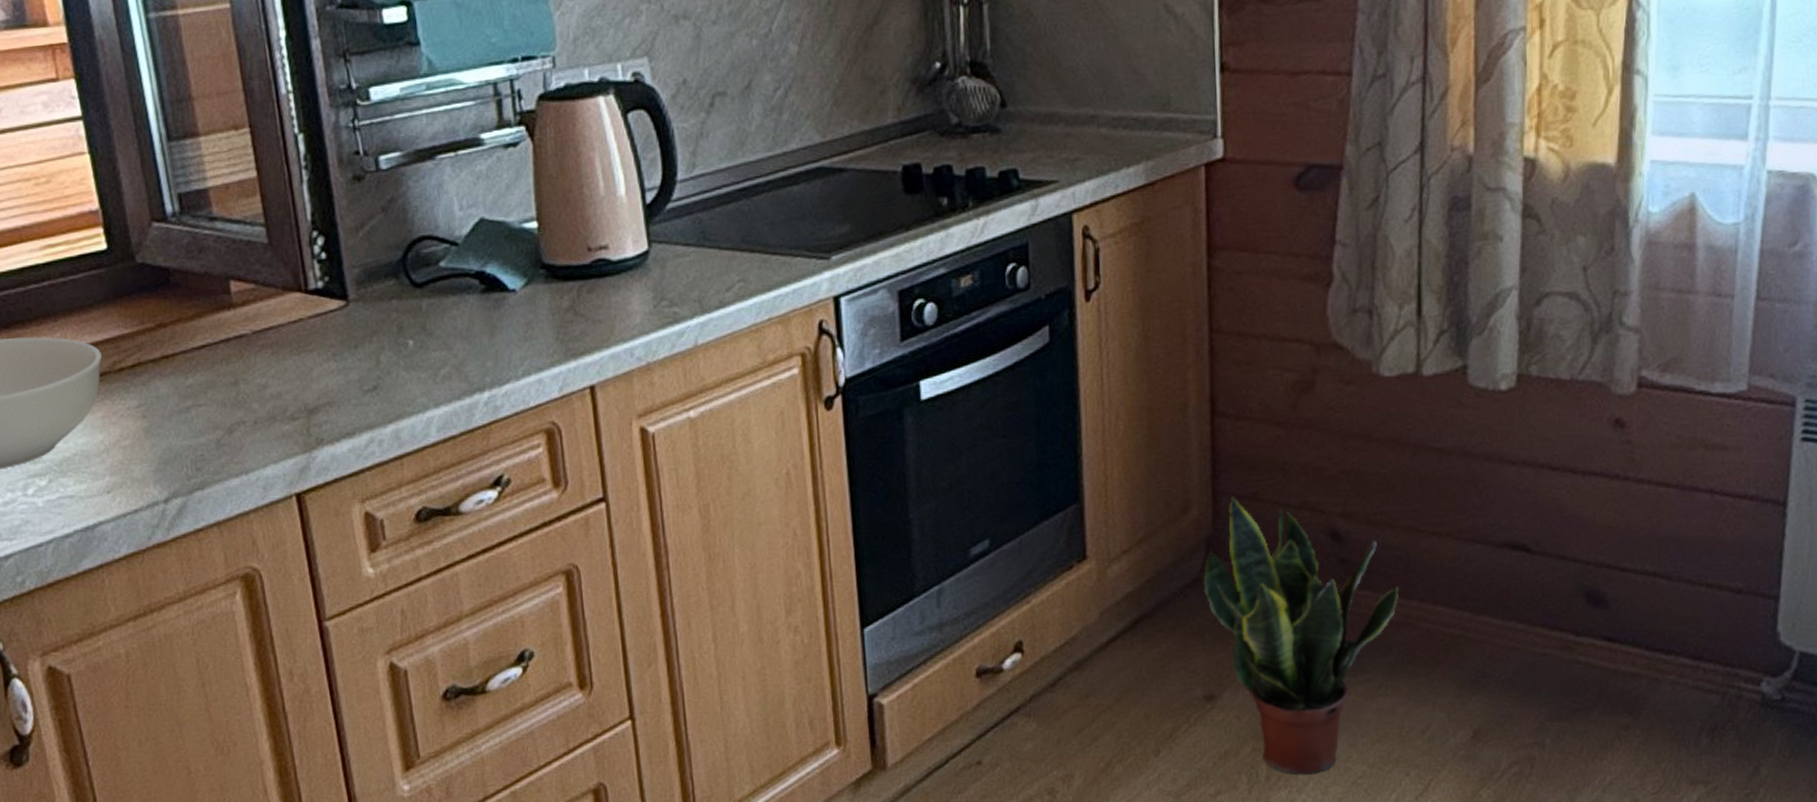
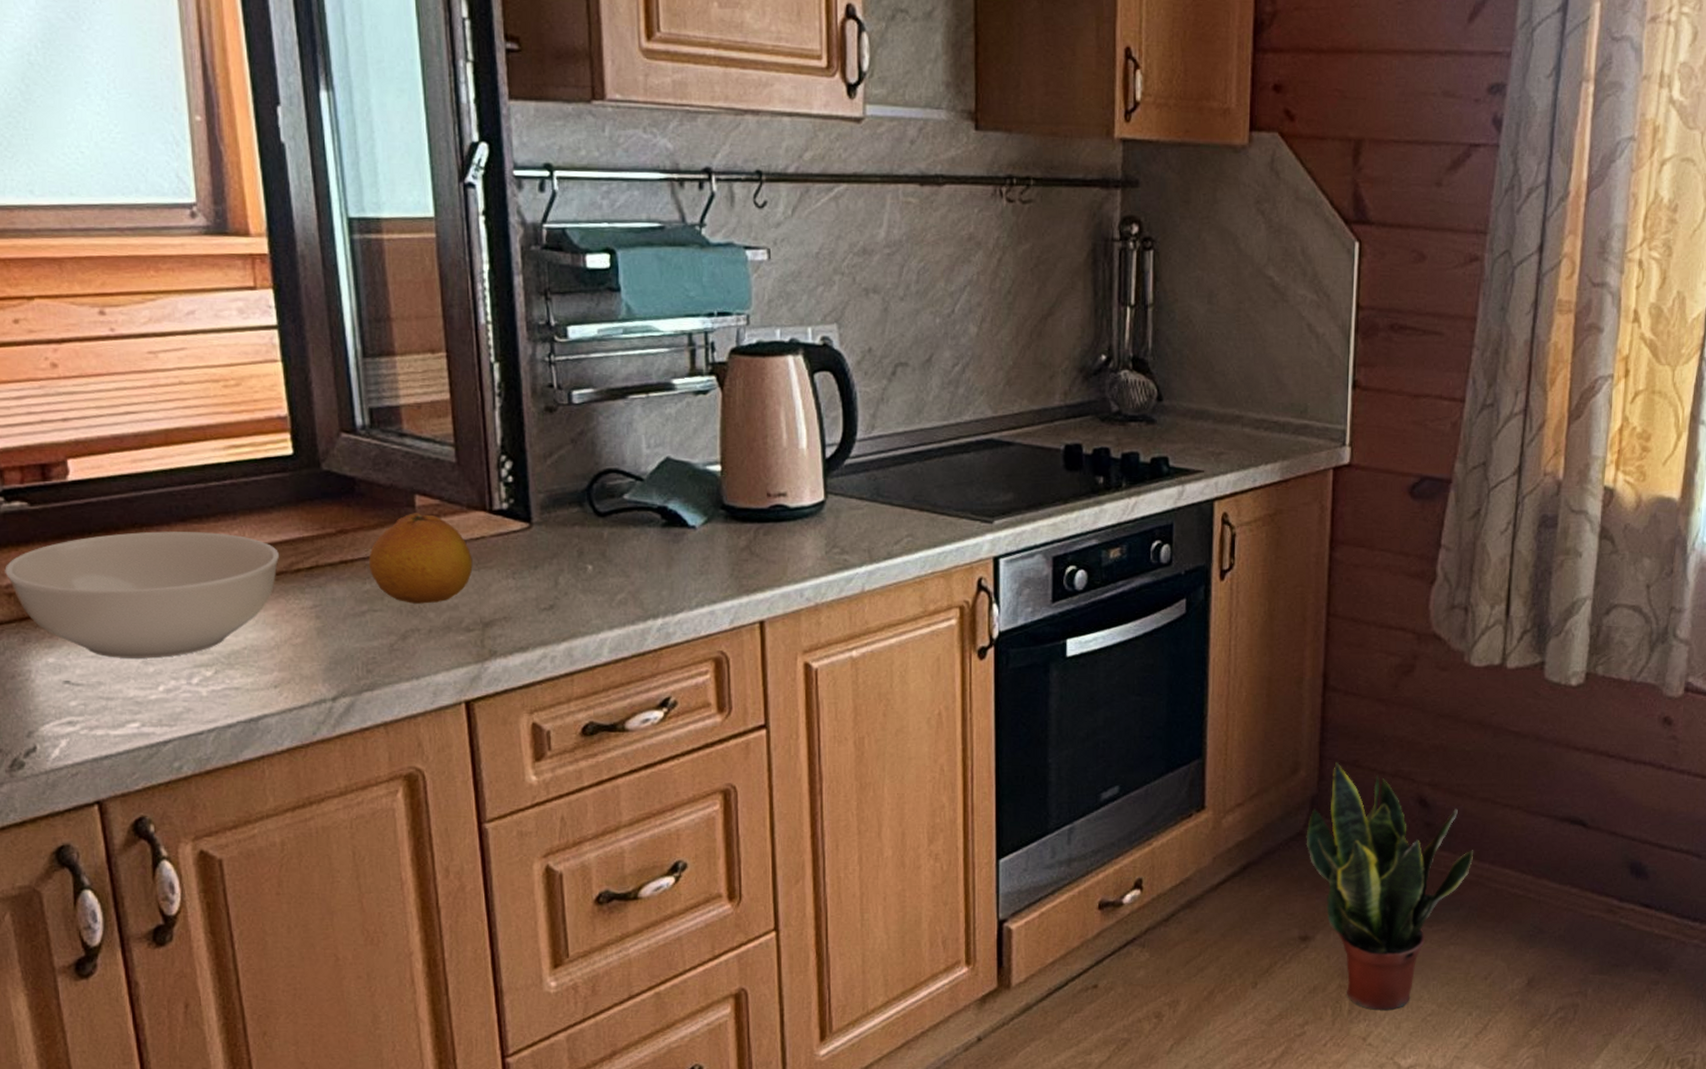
fruit: none [189,299,293,395] -> present [369,513,473,604]

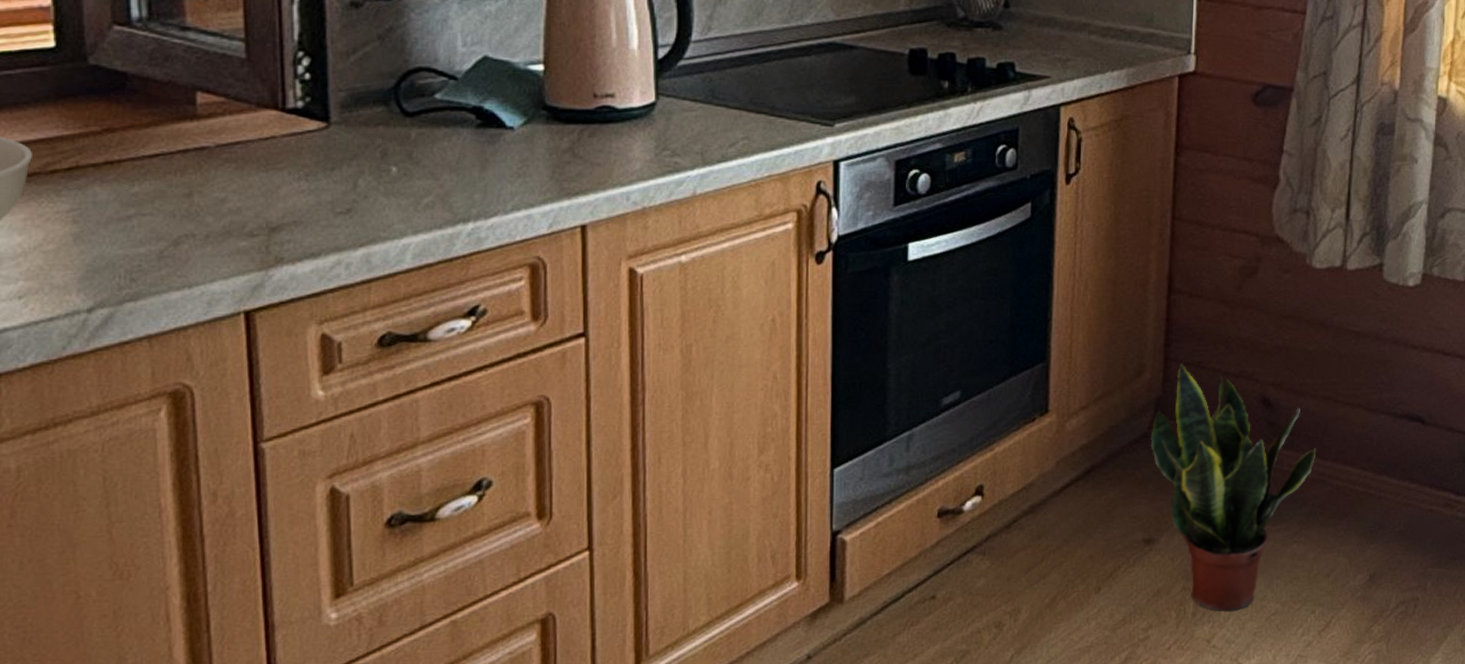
fruit: present [369,513,473,604] -> none [139,111,260,207]

